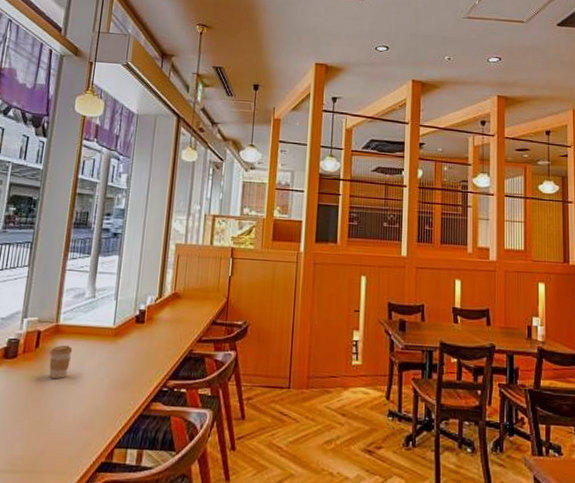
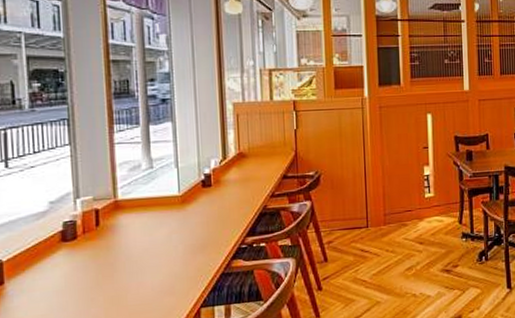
coffee cup: present [49,345,73,378] -> none [113,219,138,253]

